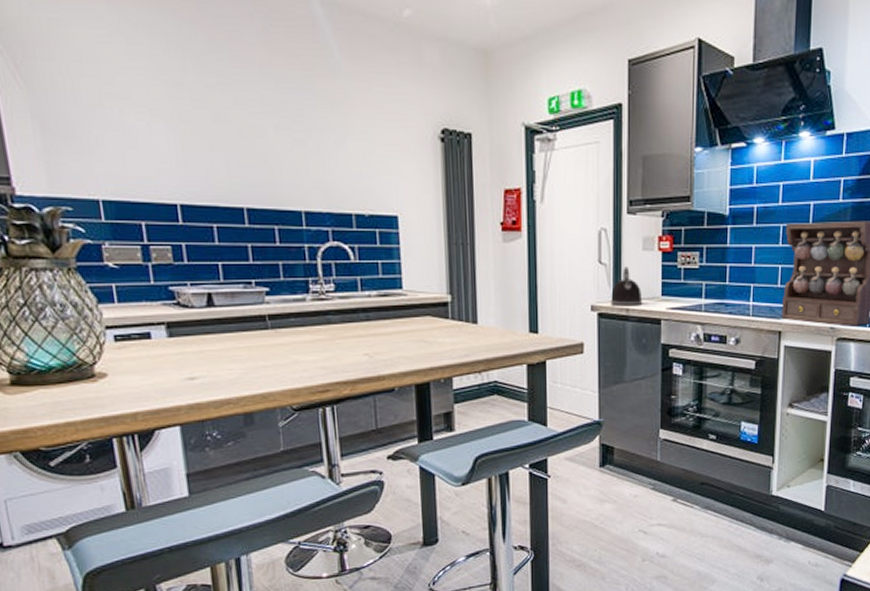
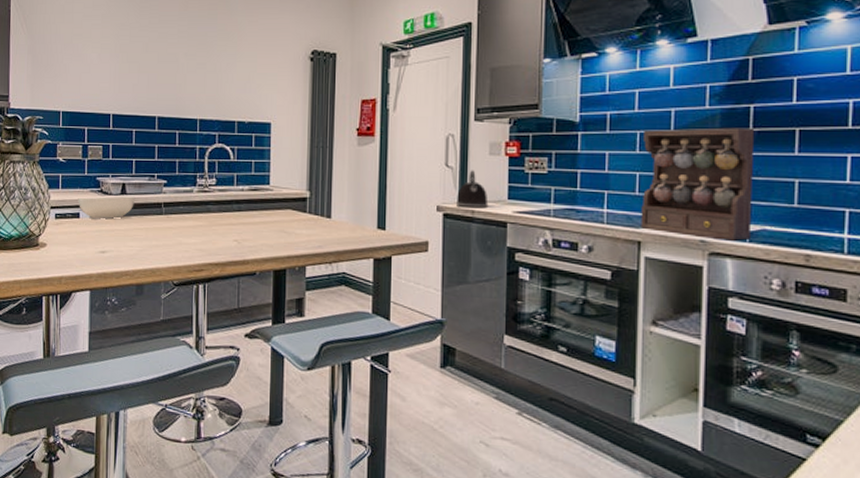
bowl: none [145,309,229,339] -> present [78,196,136,219]

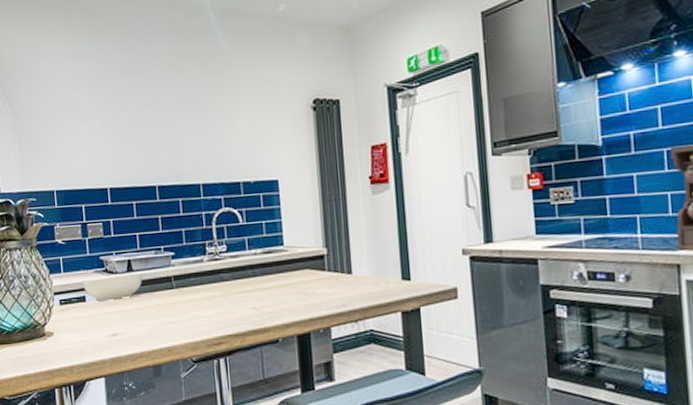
kettle: present [455,170,489,210] -> none [481,207,516,250]

